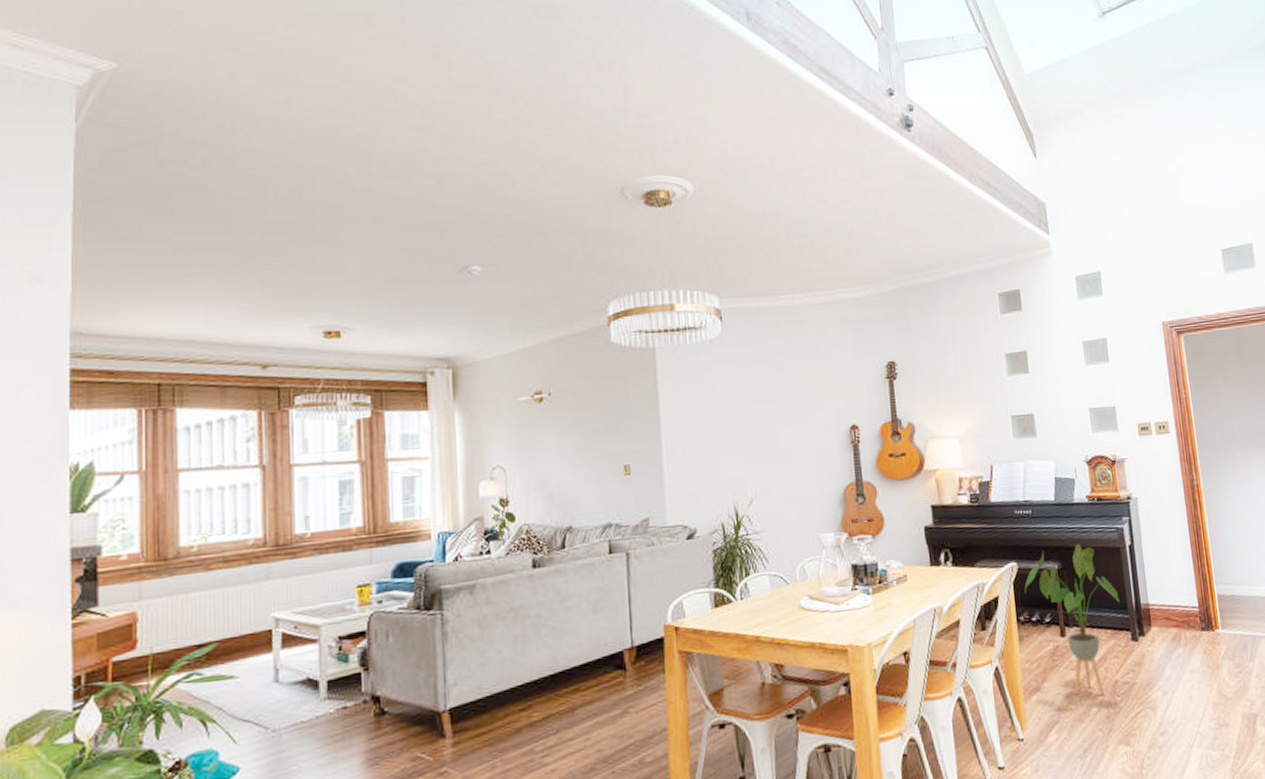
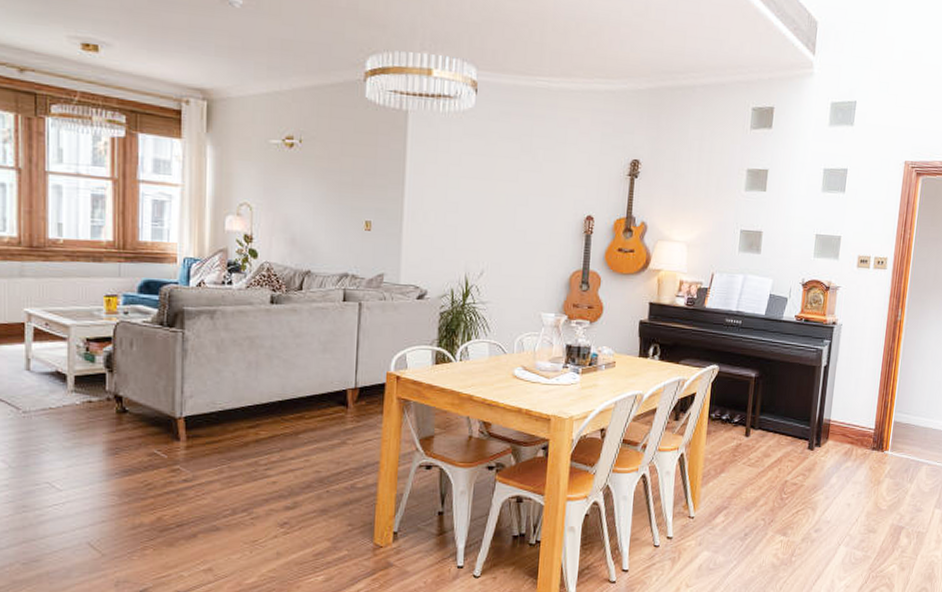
house plant: present [1024,544,1120,696] -> none [721,358,805,492]

